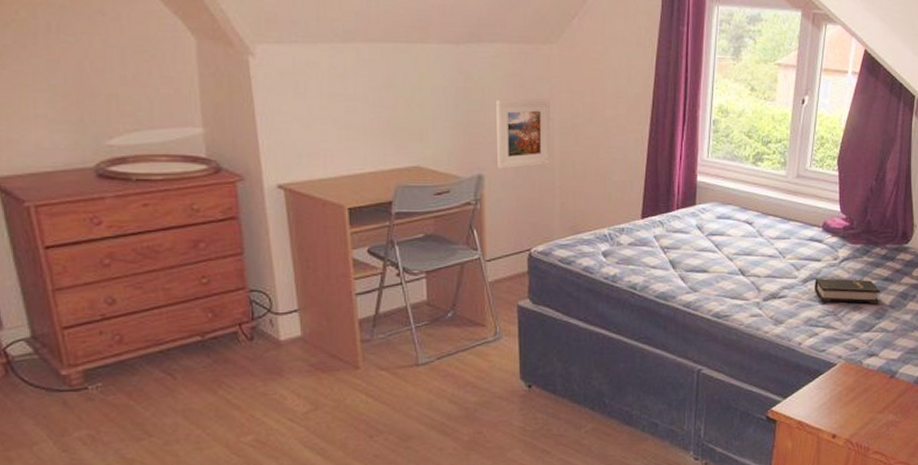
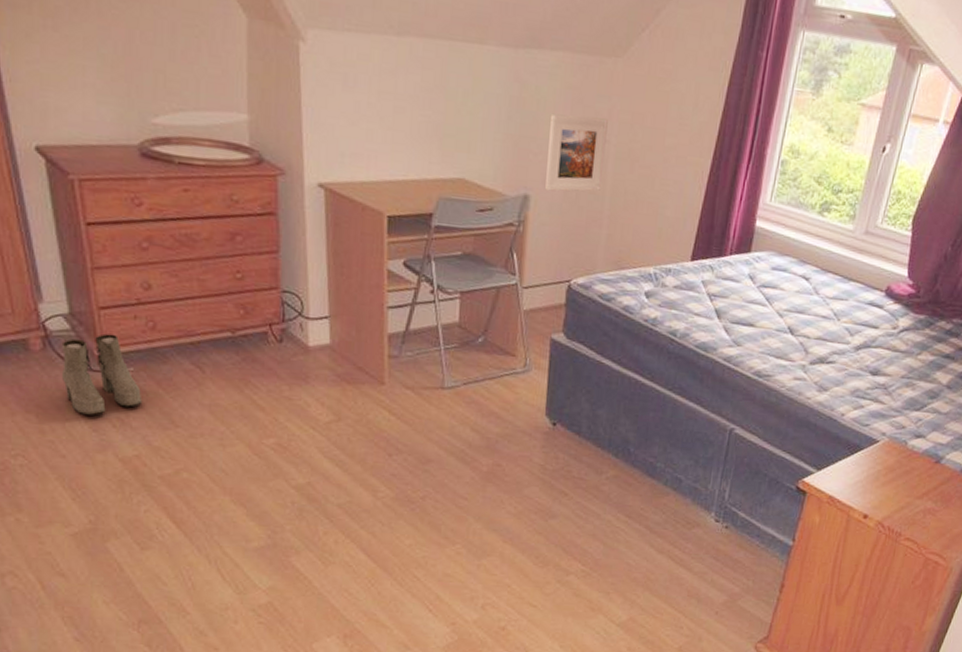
boots: none [25,352,113,436] -> present [61,333,143,415]
hardback book: present [814,278,880,304] -> none [866,347,939,383]

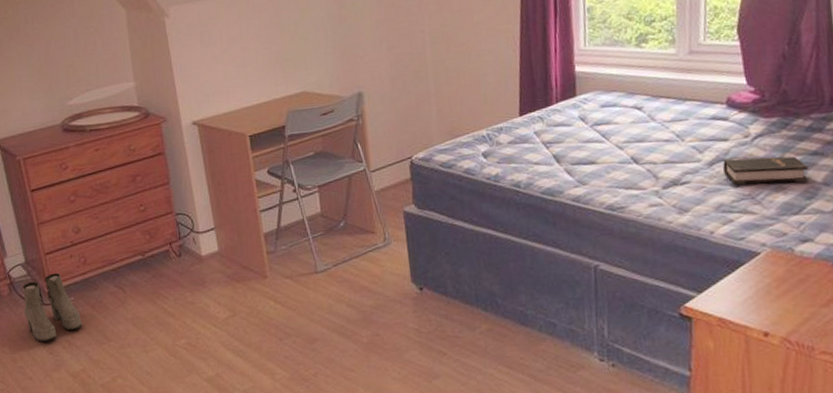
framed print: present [544,114,608,192] -> none [369,13,423,85]
hardback book: none [866,347,939,383] -> present [722,156,809,185]

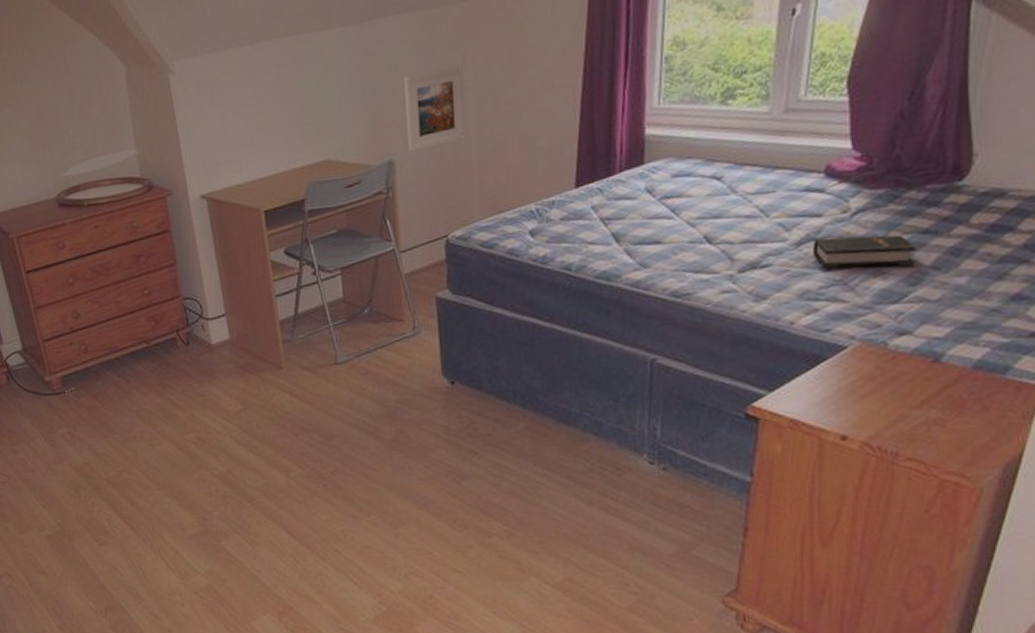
boots: present [23,273,83,342] -> none [21,361,85,433]
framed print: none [369,13,423,85] -> present [404,66,466,152]

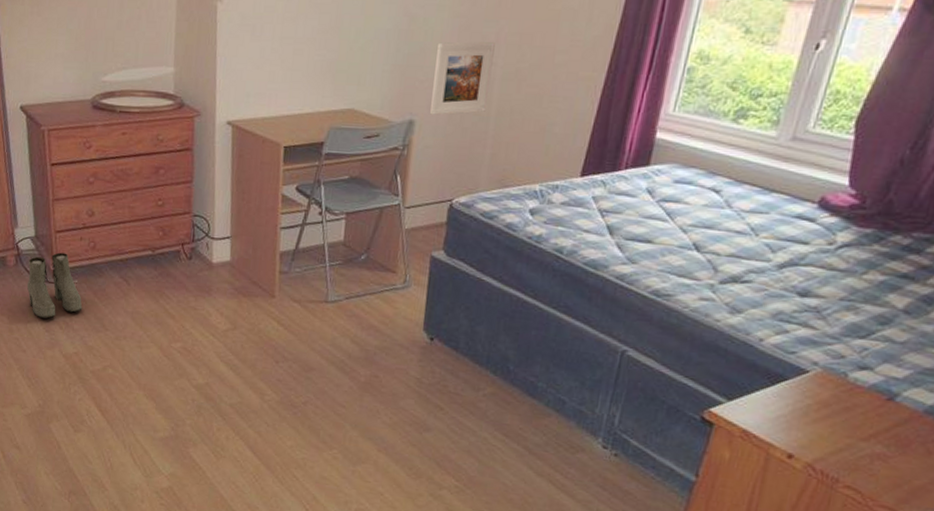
boots: none [21,361,85,433] -> present [26,252,83,319]
hardback book: present [812,235,916,268] -> none [792,265,892,307]

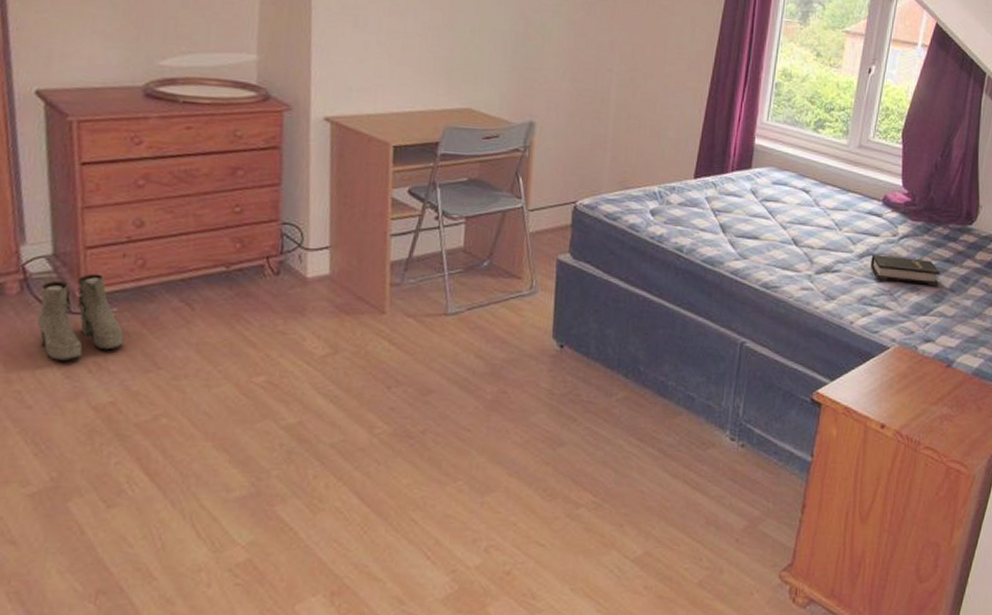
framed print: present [429,42,495,116] -> none [549,47,610,118]
hardback book: none [792,265,892,307] -> present [870,254,940,287]

